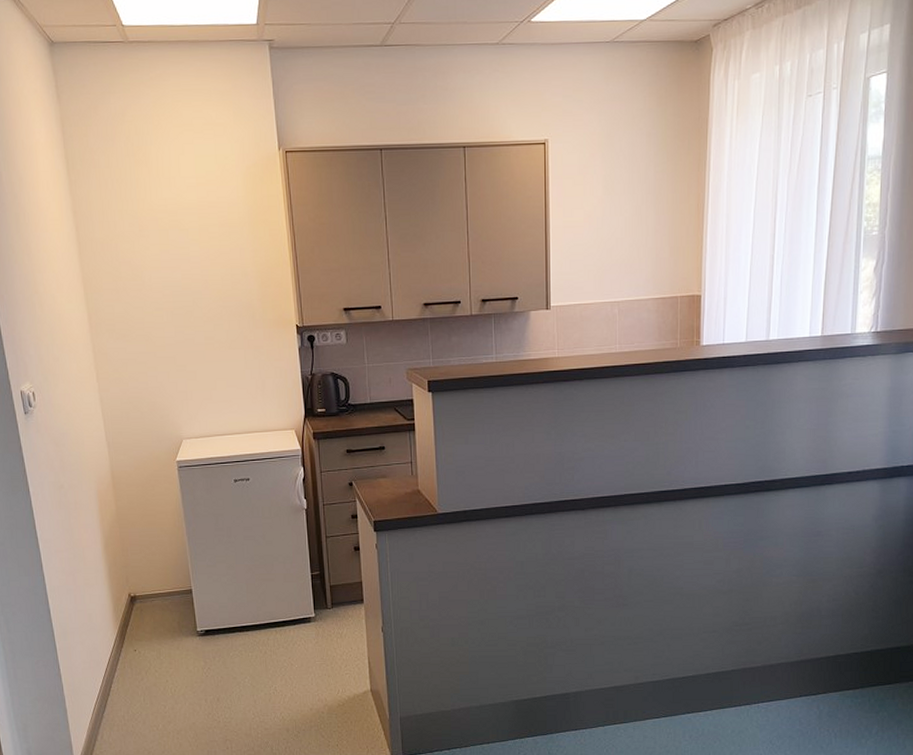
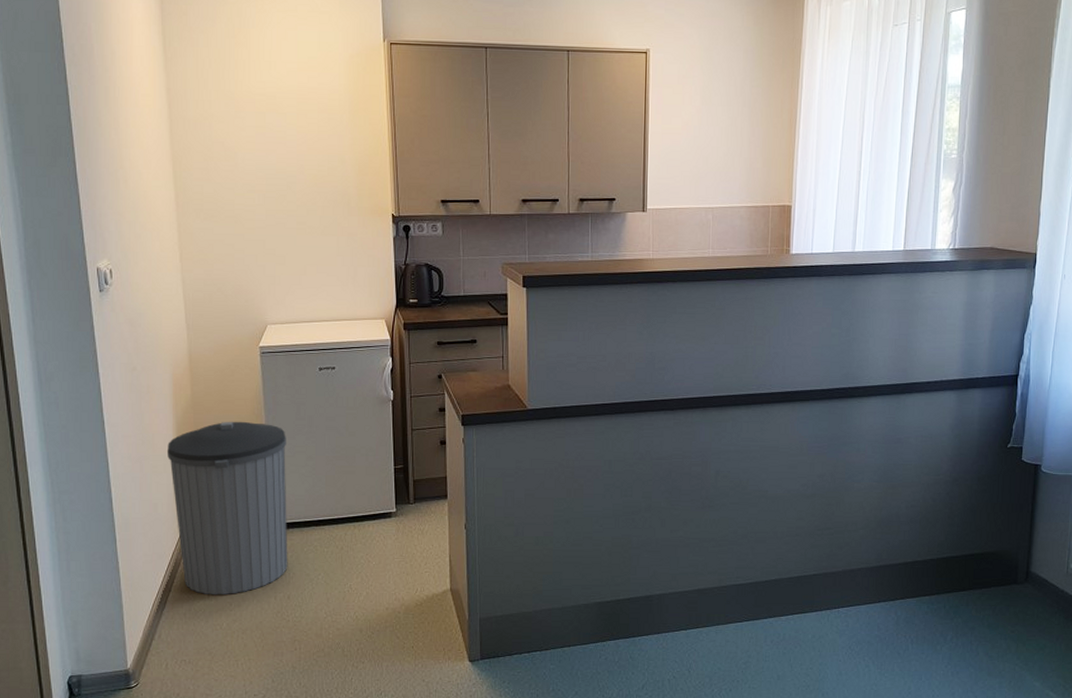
trash can: none [96,533,216,699] -> present [166,421,288,596]

